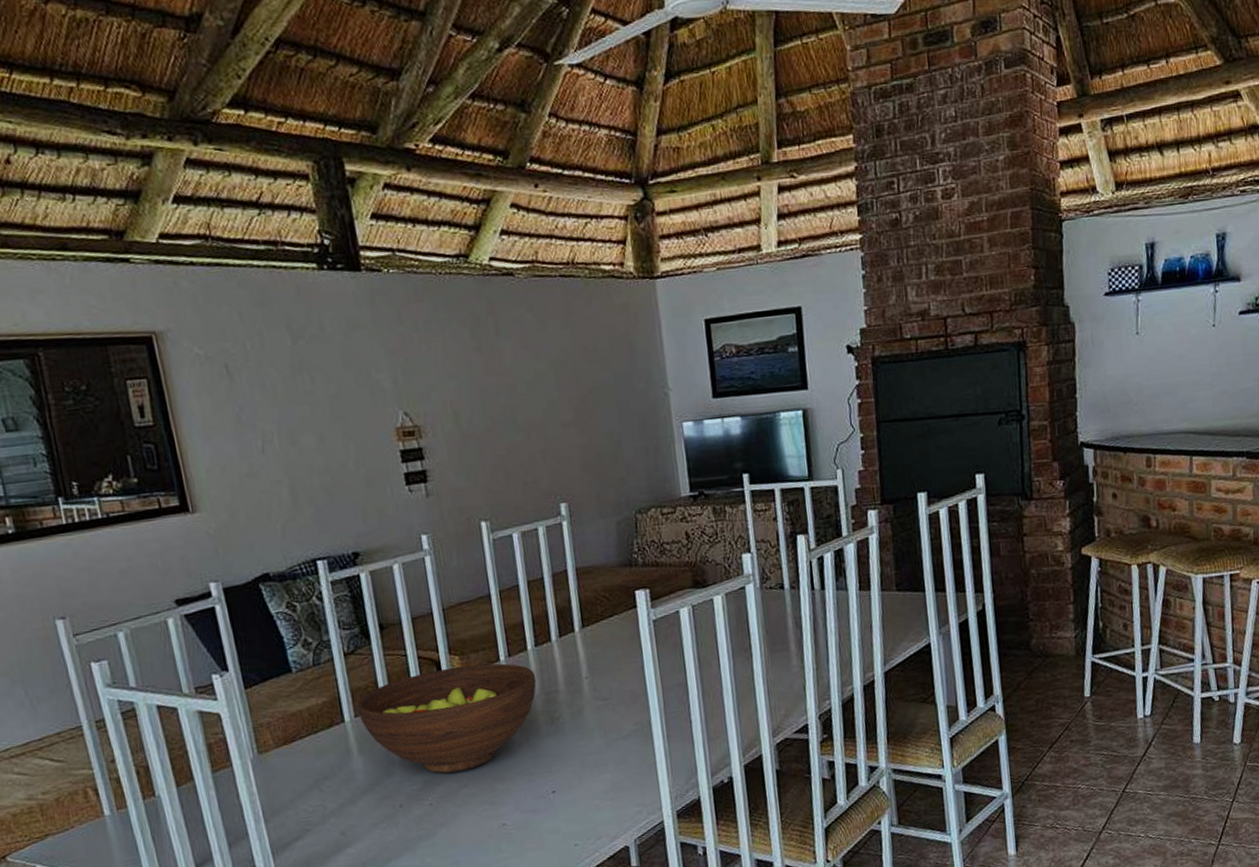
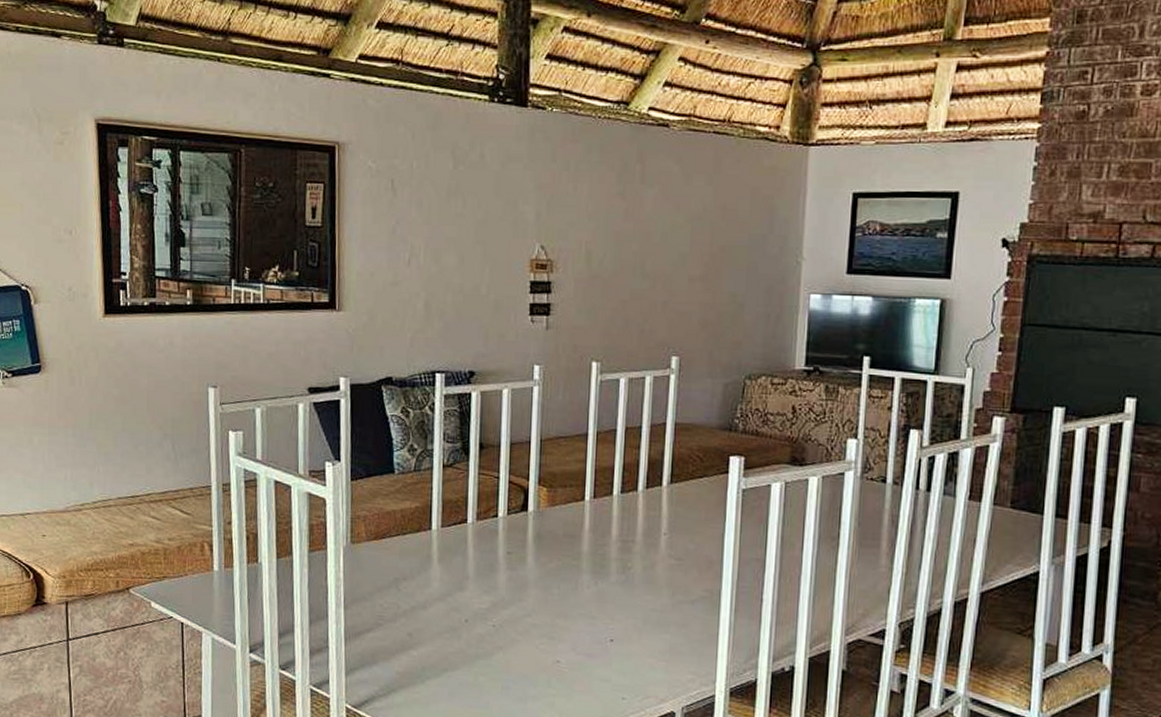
fruit bowl: present [356,663,537,774] -> none [444,497,616,600]

